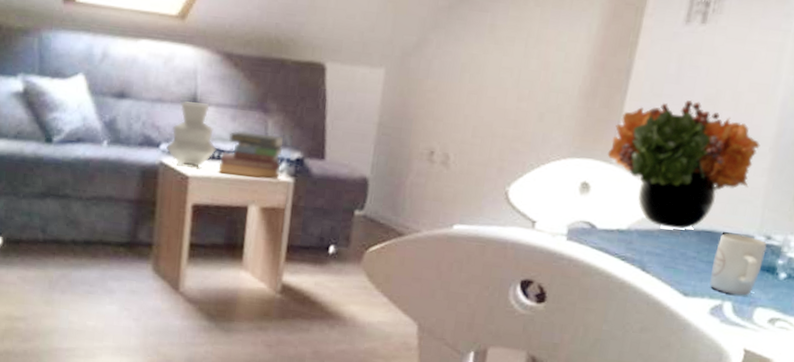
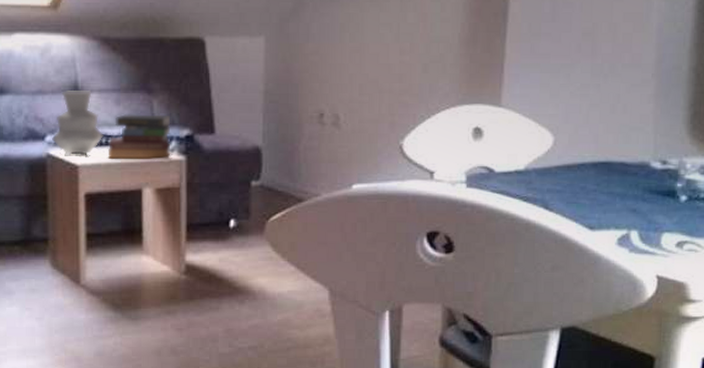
flower arrangement: present [607,99,760,230] -> none [495,35,643,164]
mug: present [709,233,767,296] -> none [613,162,664,223]

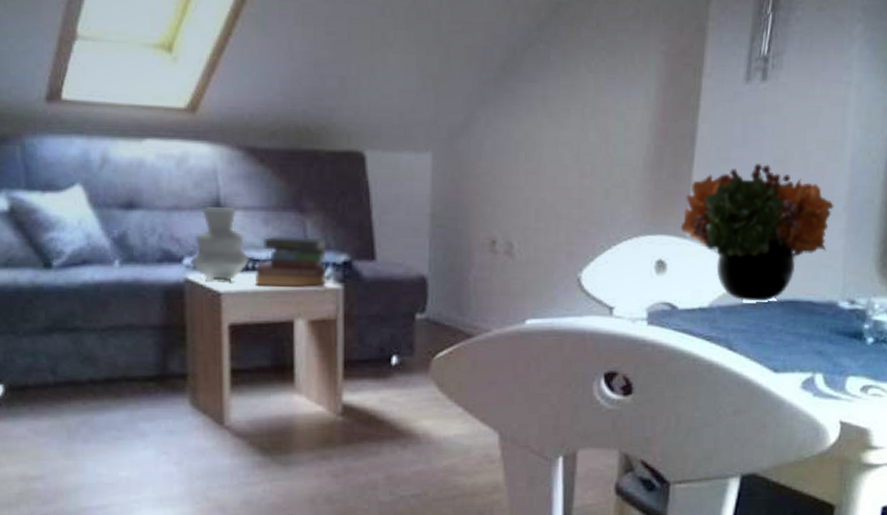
flower arrangement: none [495,35,643,164] -> present [680,162,834,302]

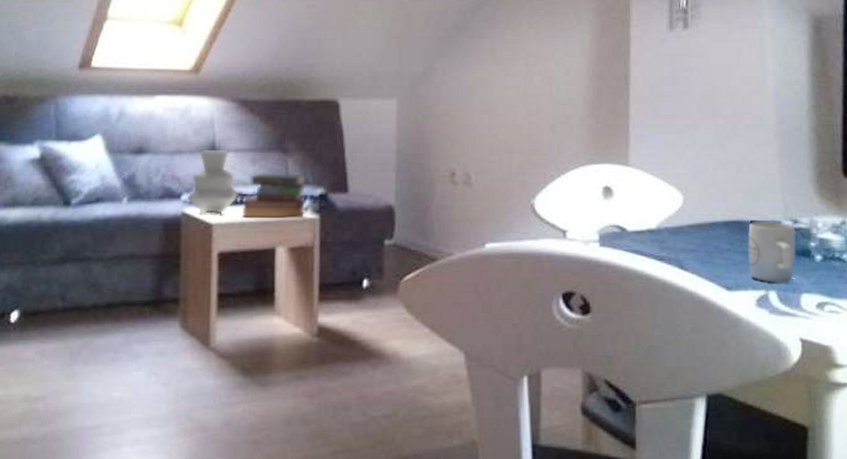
flower arrangement: present [680,162,834,302] -> none [623,98,765,223]
mug: none [798,300,852,366] -> present [747,221,796,283]

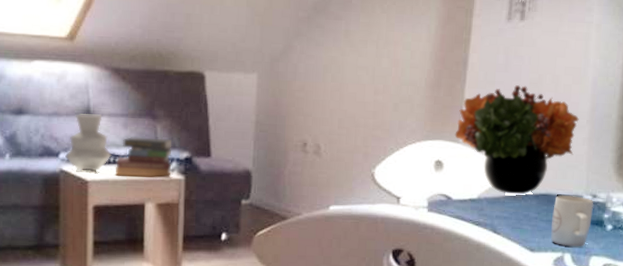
flower arrangement: none [623,98,765,223] -> present [455,84,579,195]

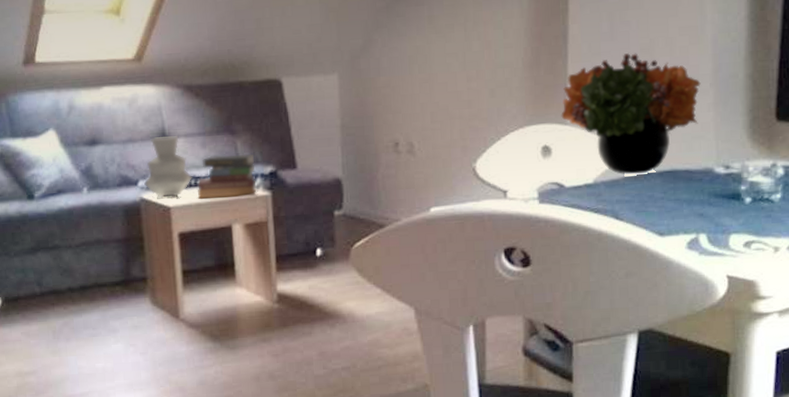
mug: present [550,194,594,247] -> none [680,168,728,226]

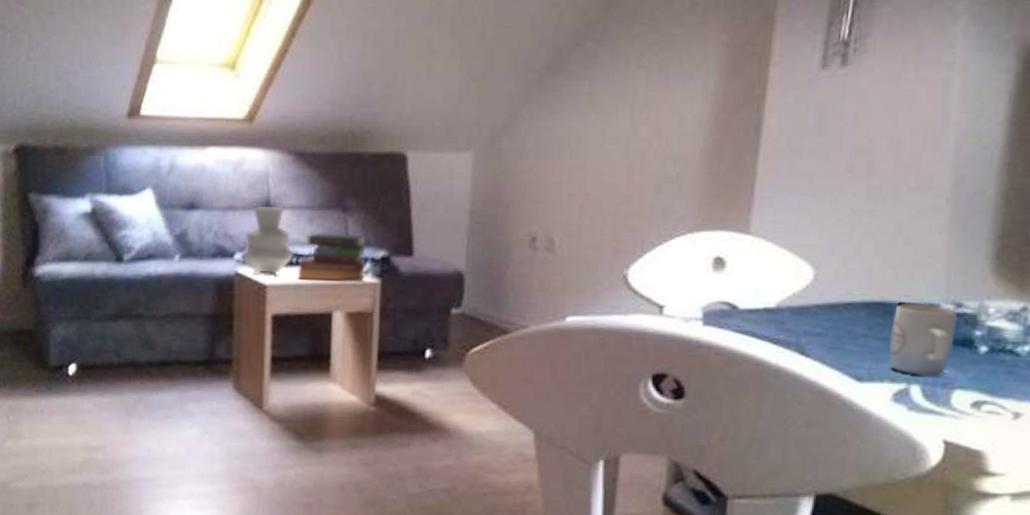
flower arrangement: present [561,52,701,175] -> none [742,153,934,303]
mug: none [680,168,728,226] -> present [888,303,958,376]

